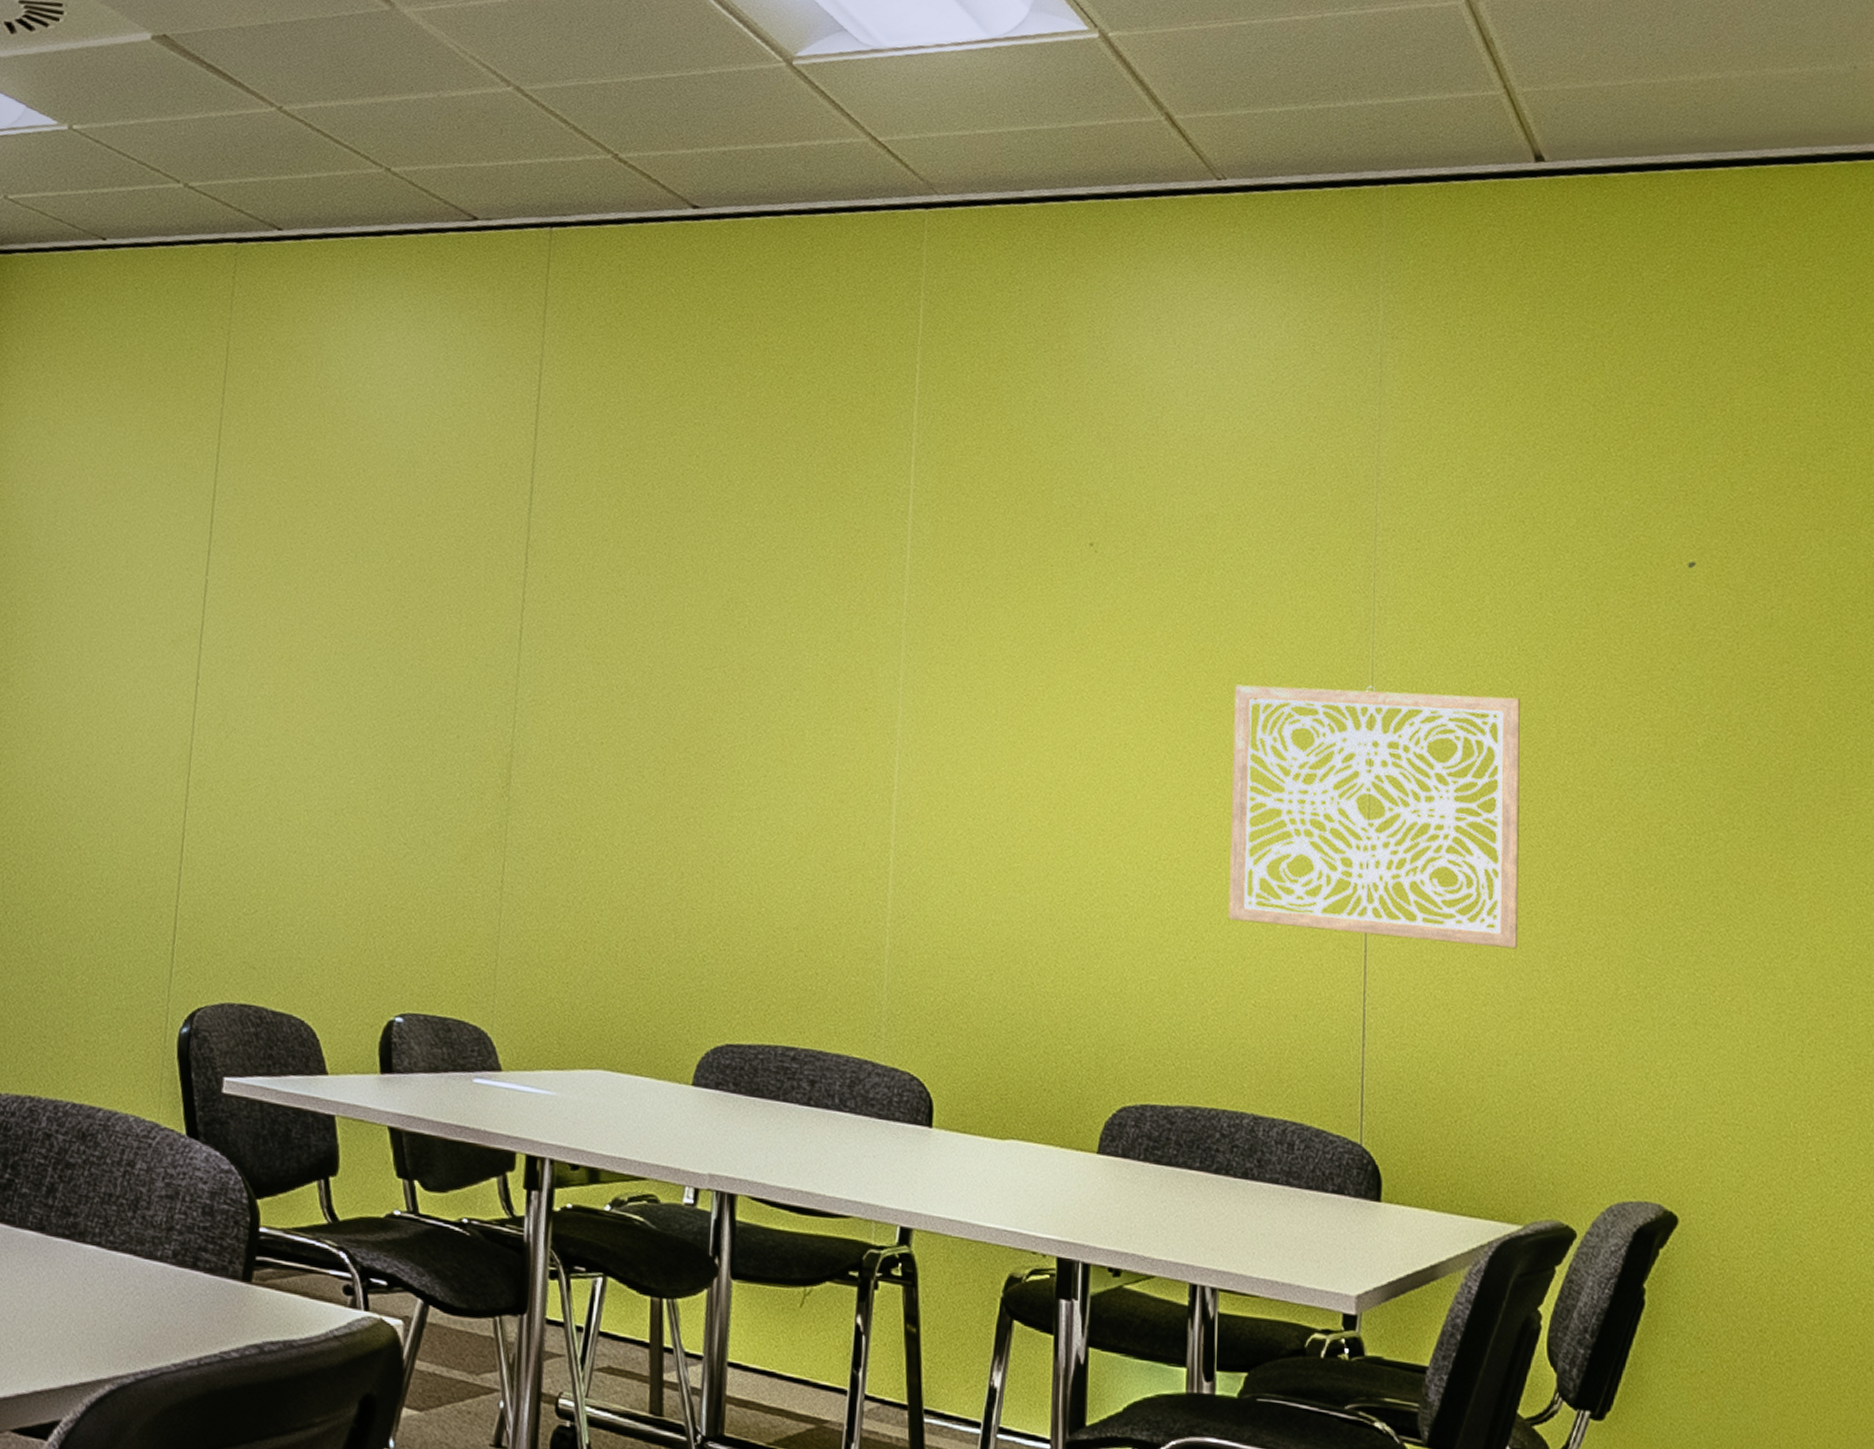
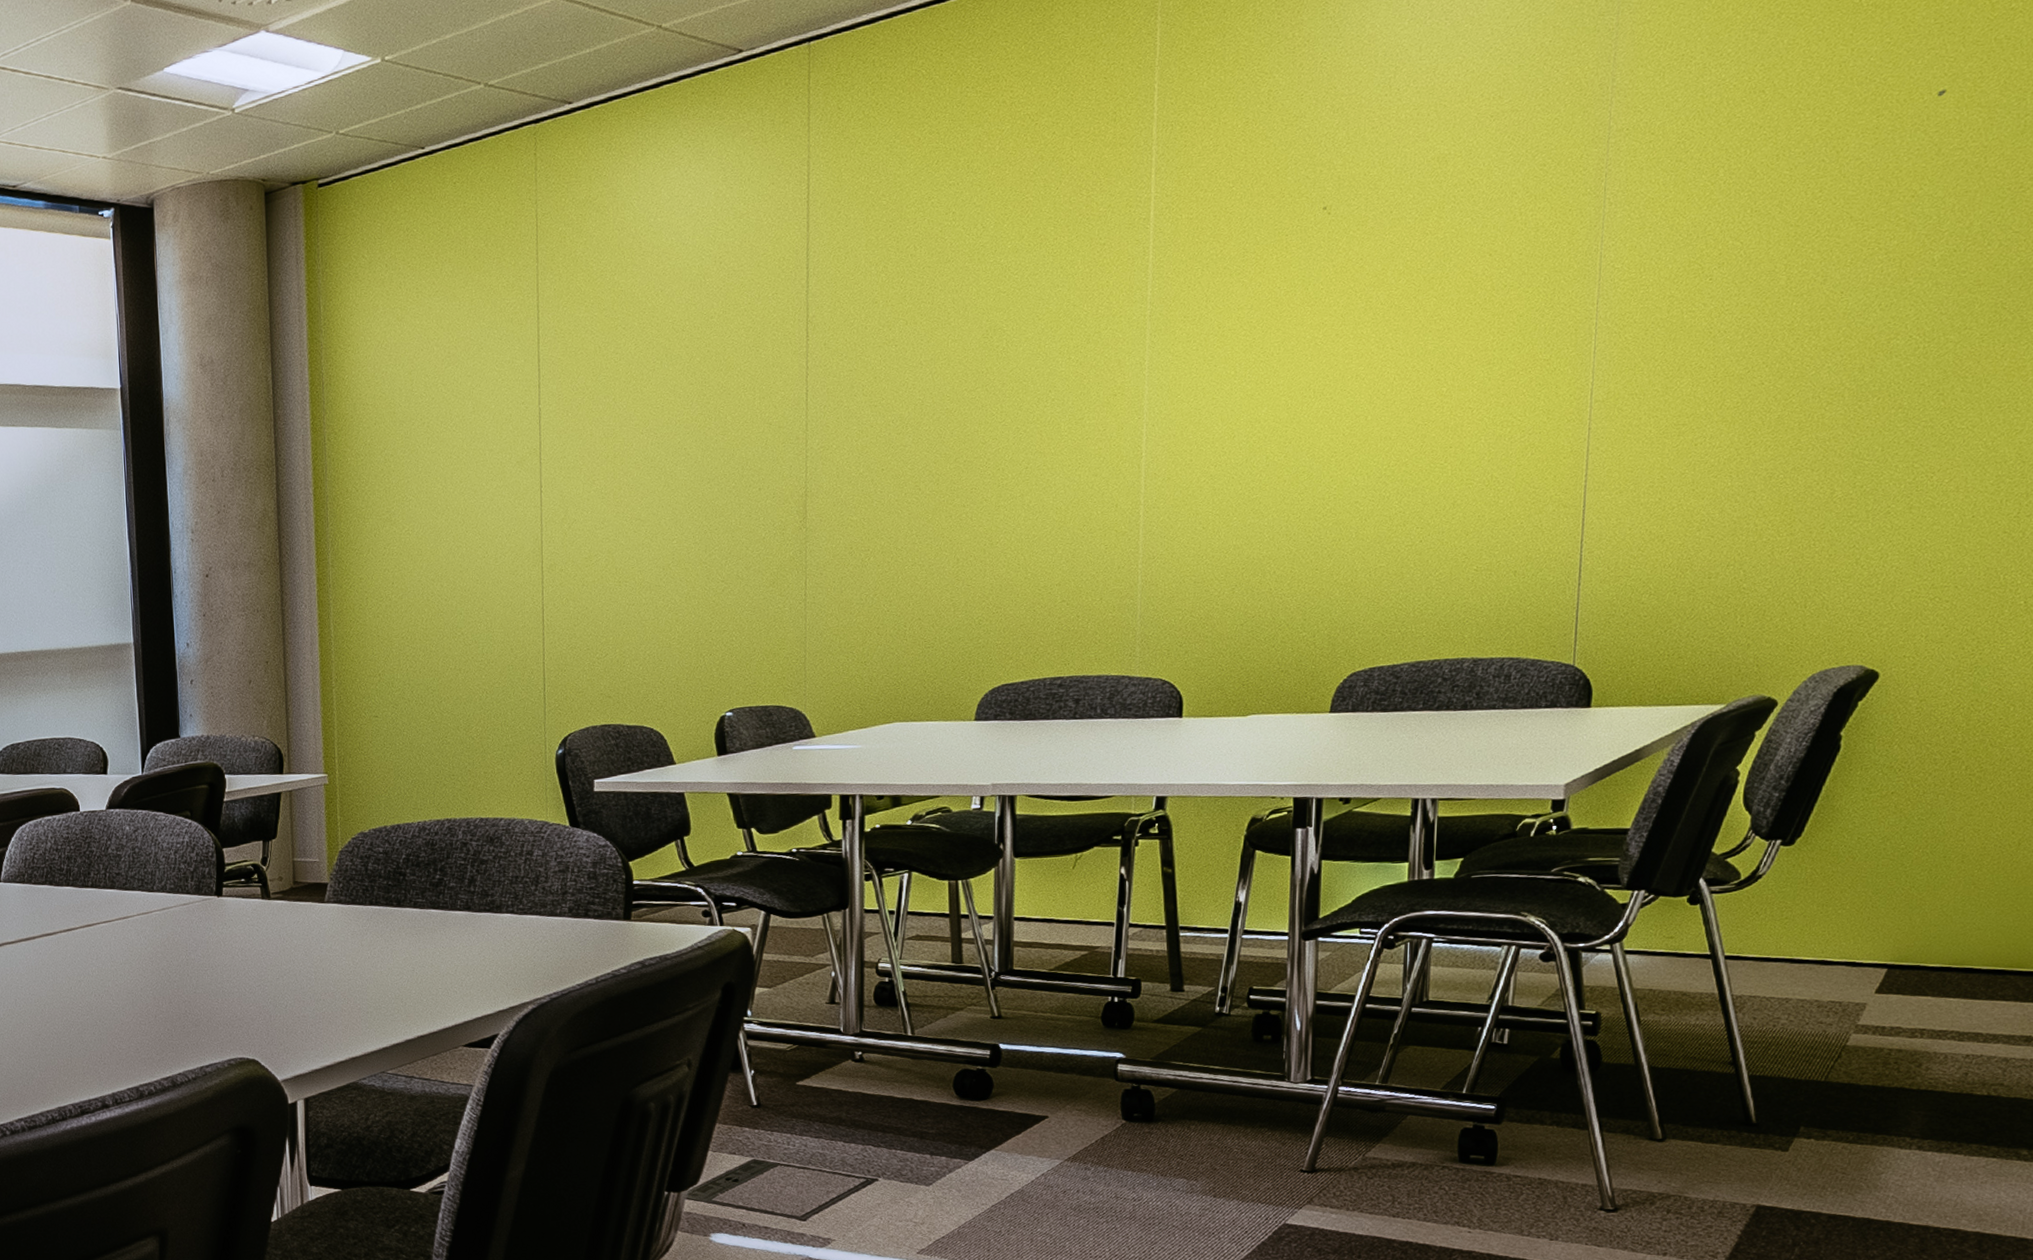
wall art: present [1228,684,1521,949] -> none [1453,256,1750,504]

